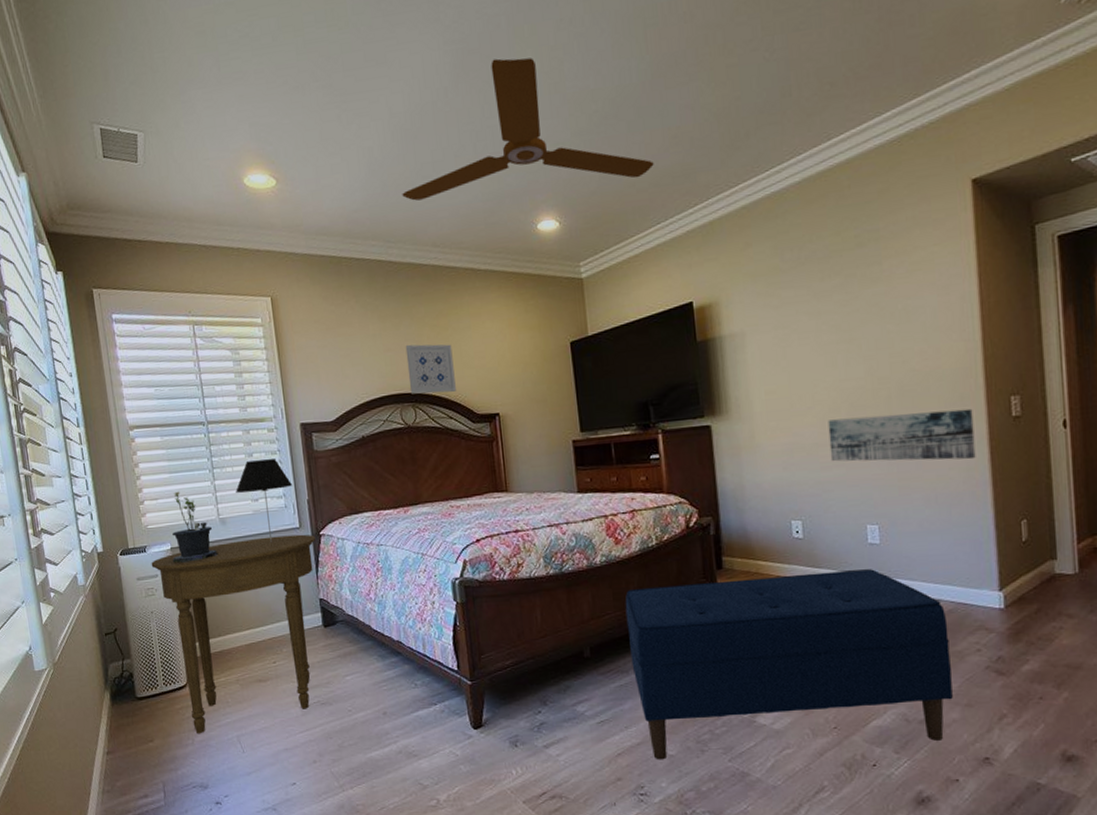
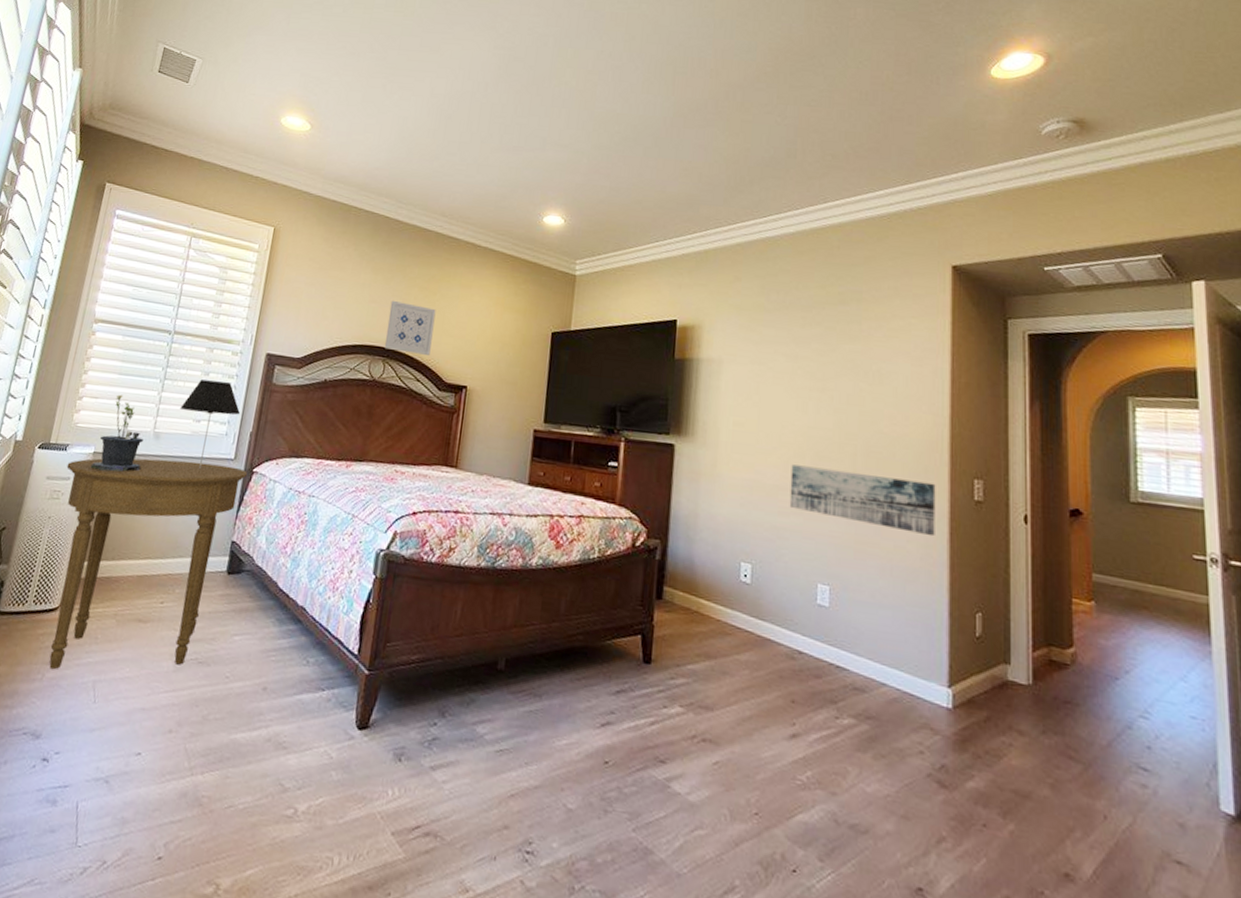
ceiling fan: present [402,58,654,201] -> none [424,69,662,197]
bench: present [625,569,953,760] -> none [546,602,891,855]

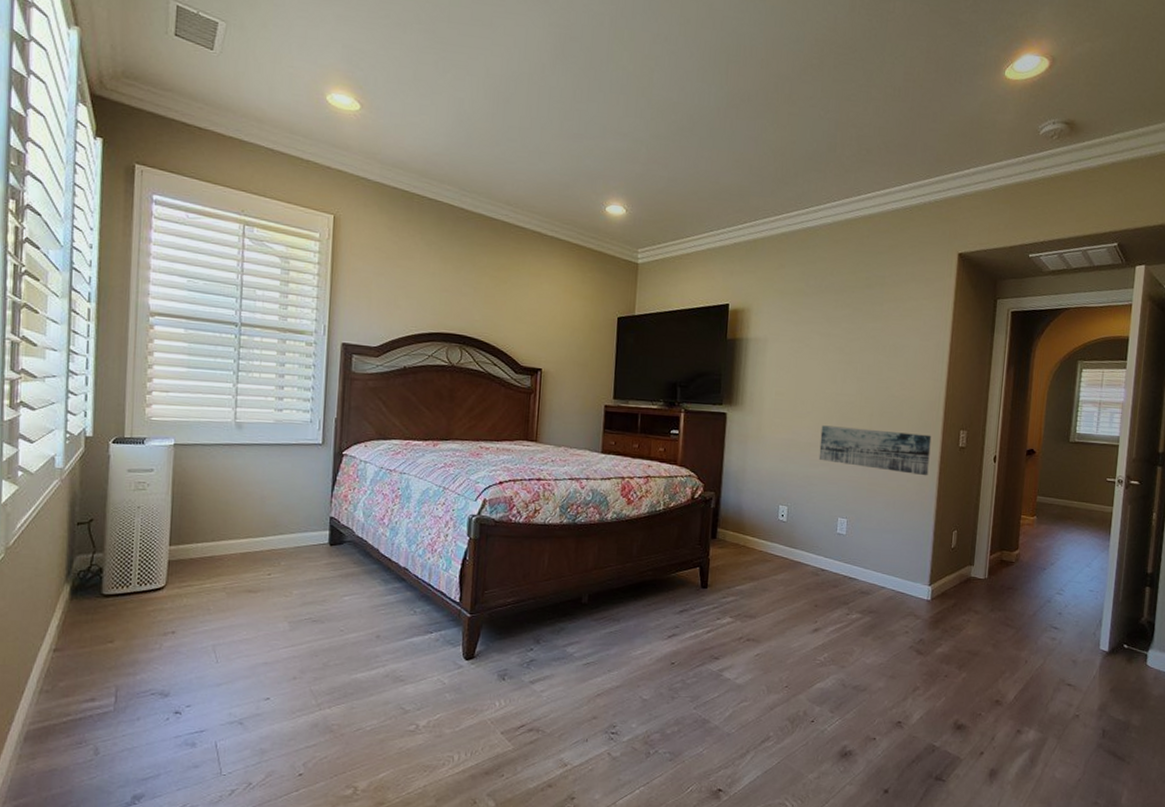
side table: present [49,458,248,670] -> none [147,447,338,640]
potted plant: present [90,394,144,472] -> none [173,387,228,462]
table lamp: present [180,379,241,468] -> none [259,370,323,454]
wall art: present [385,300,436,355] -> none [460,288,508,341]

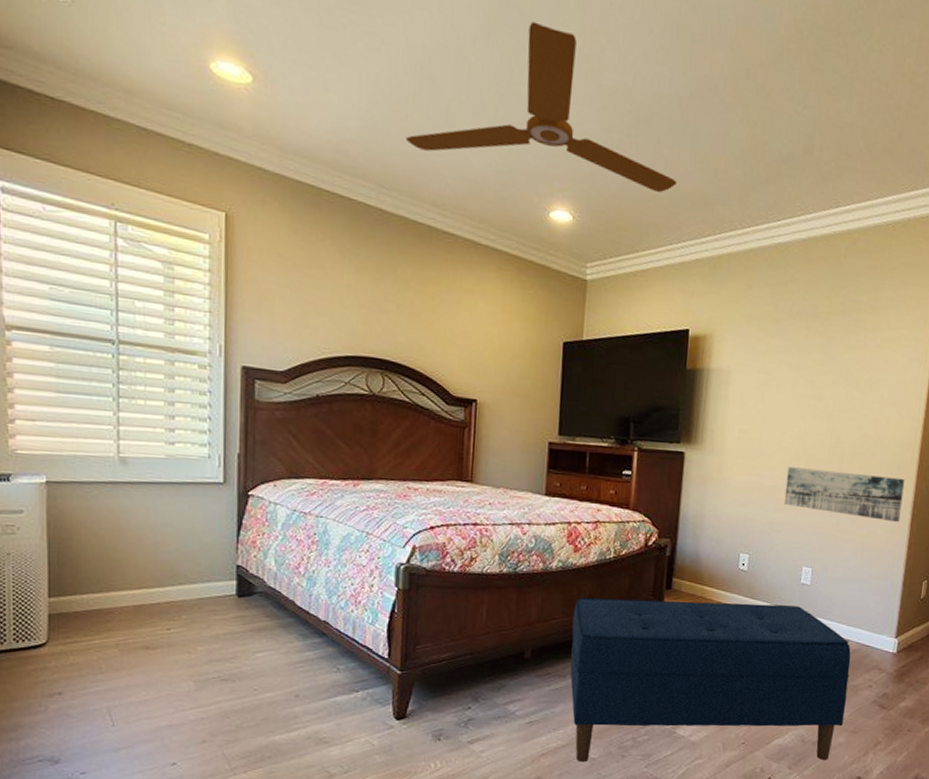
ceiling fan: none [485,51,716,188] -> present [406,21,677,193]
bench: none [623,546,887,704] -> present [570,597,851,763]

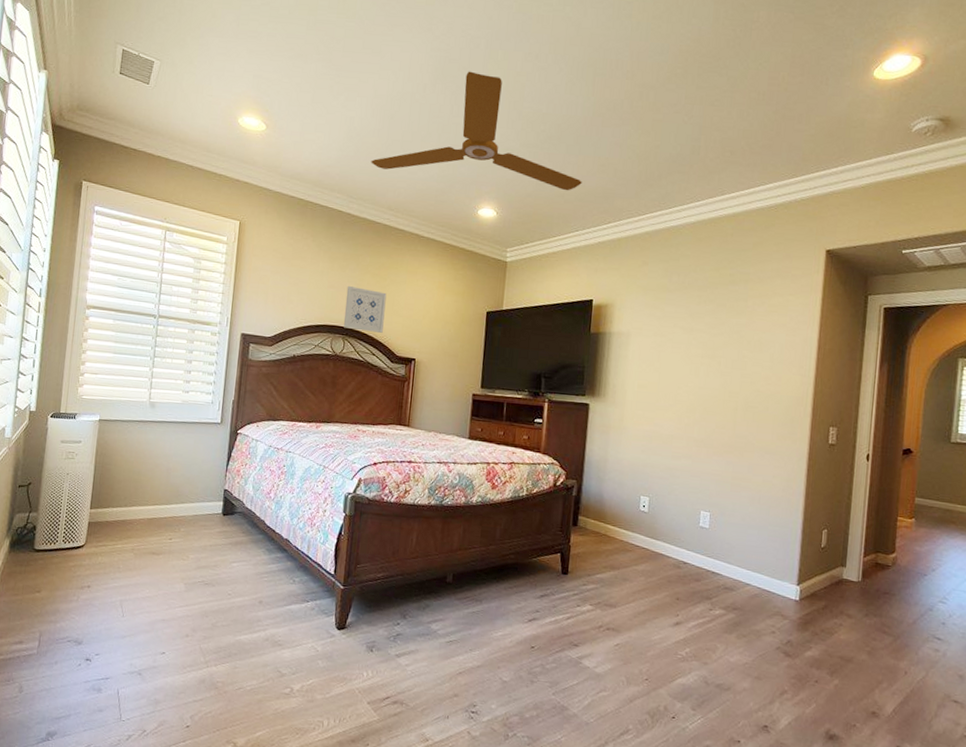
wall art: none [381,305,436,367] -> present [343,285,387,333]
bench: present [570,597,851,763] -> none [485,530,752,705]
wall art: present [783,467,905,523] -> none [681,418,799,473]

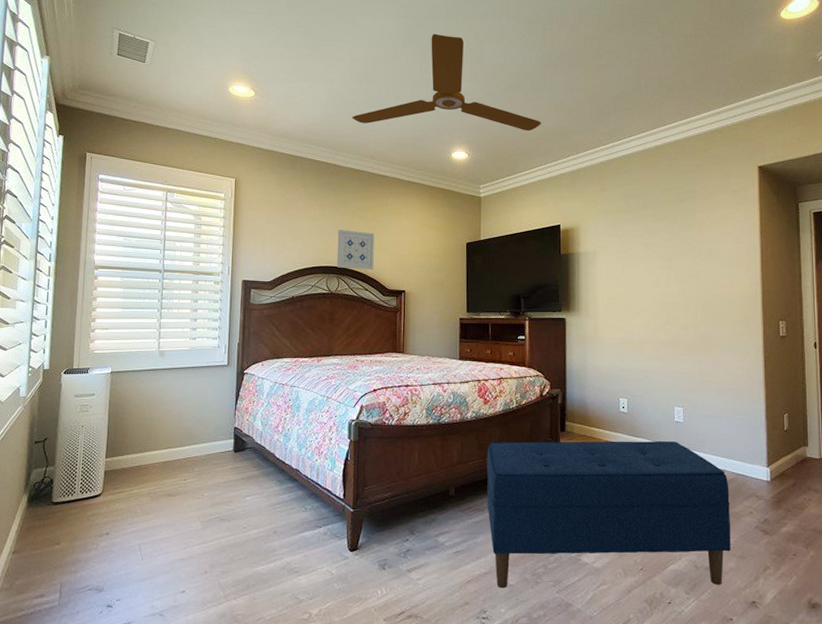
bench: none [485,530,752,705] -> present [486,441,731,589]

